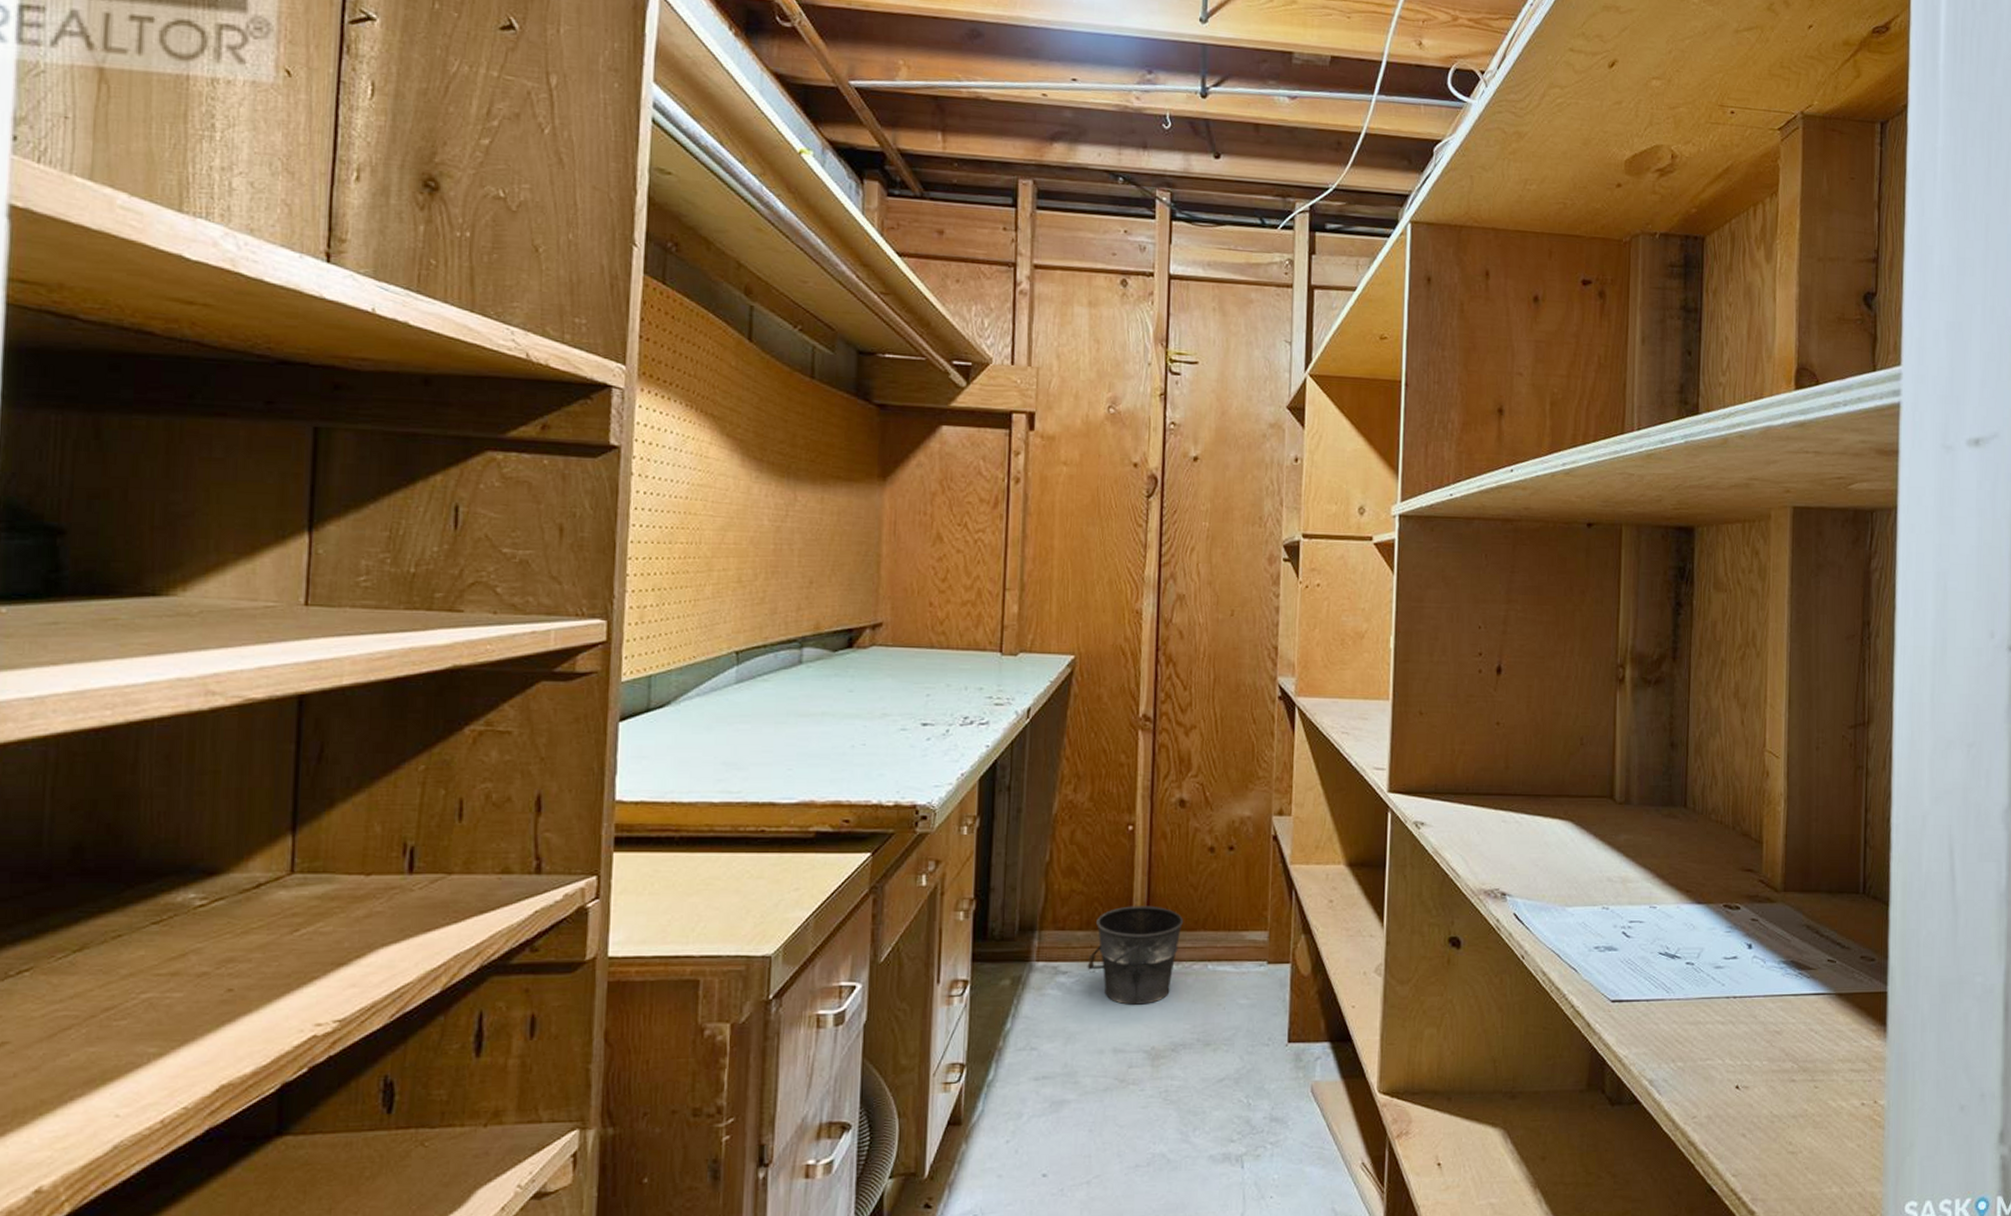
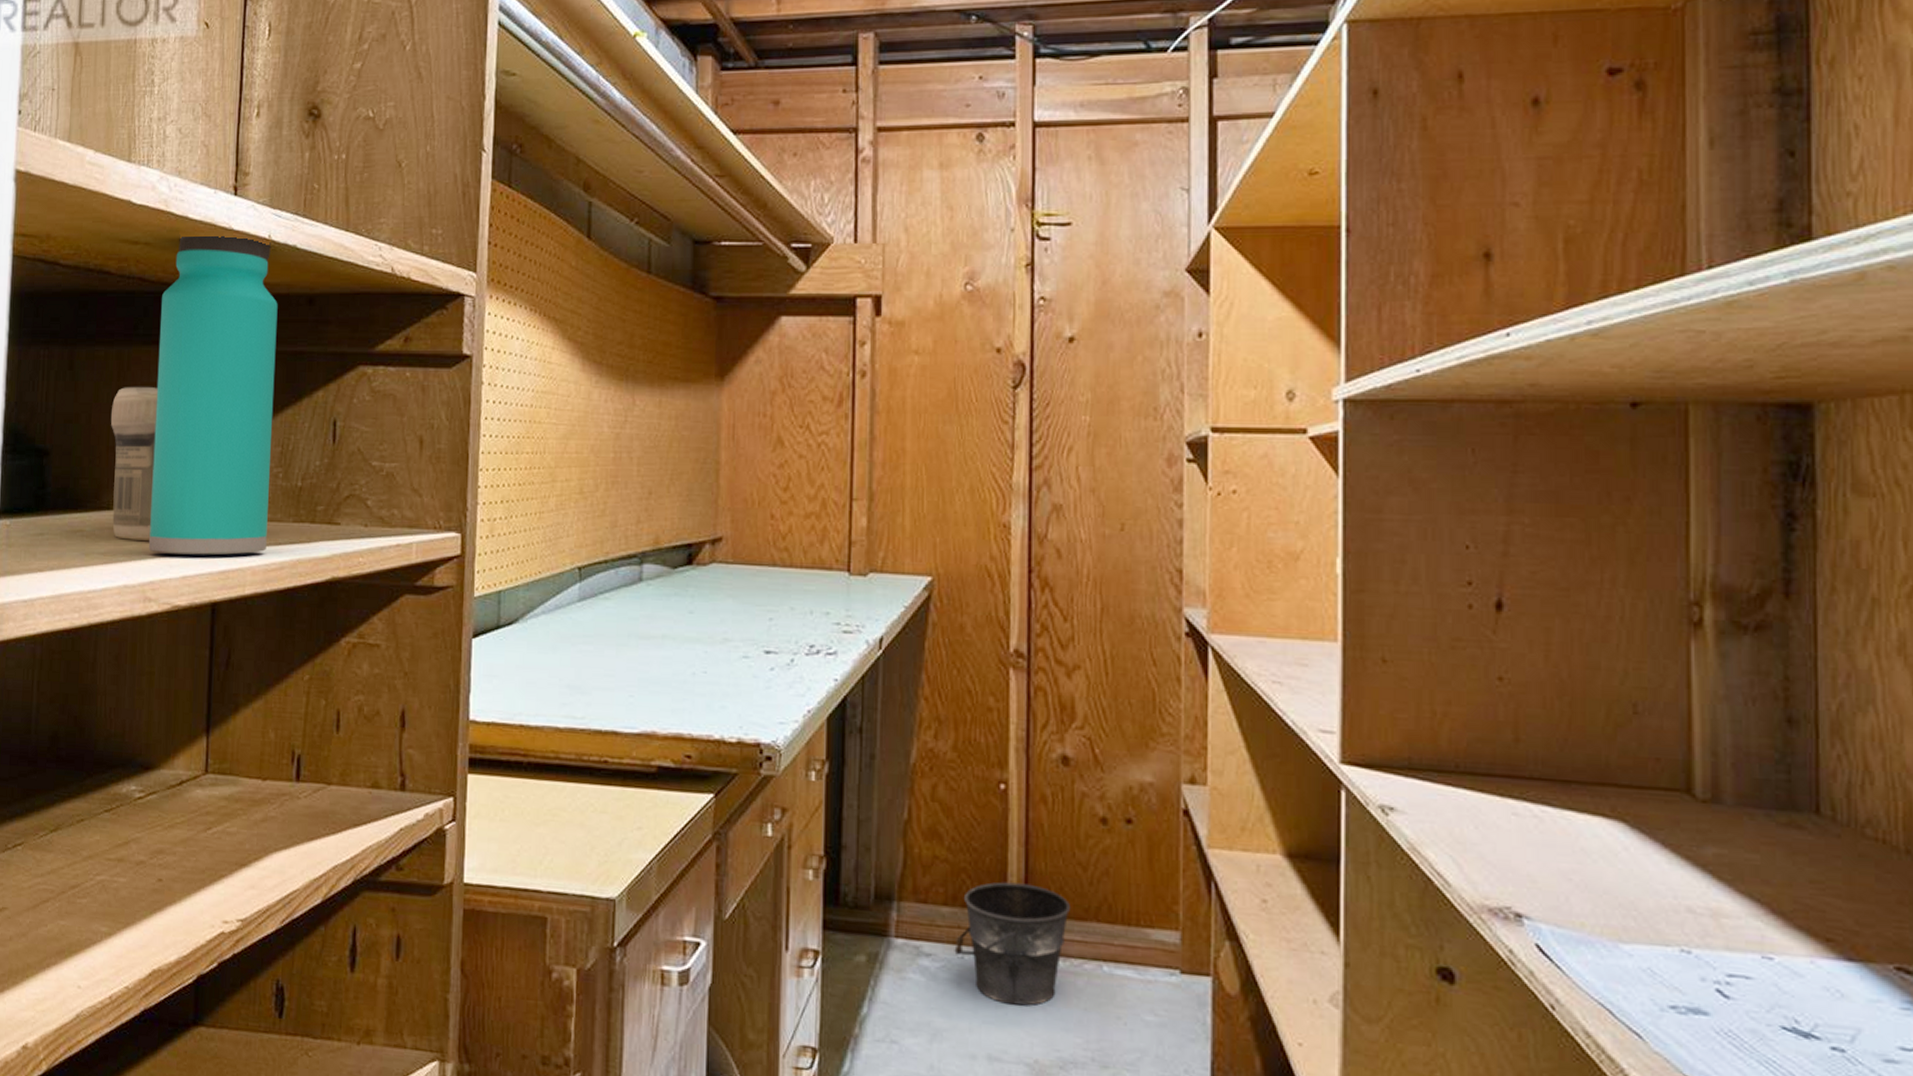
jar: none [155,461,223,629] -> present [110,386,158,541]
water bottle: none [211,301,384,645] -> present [148,236,278,556]

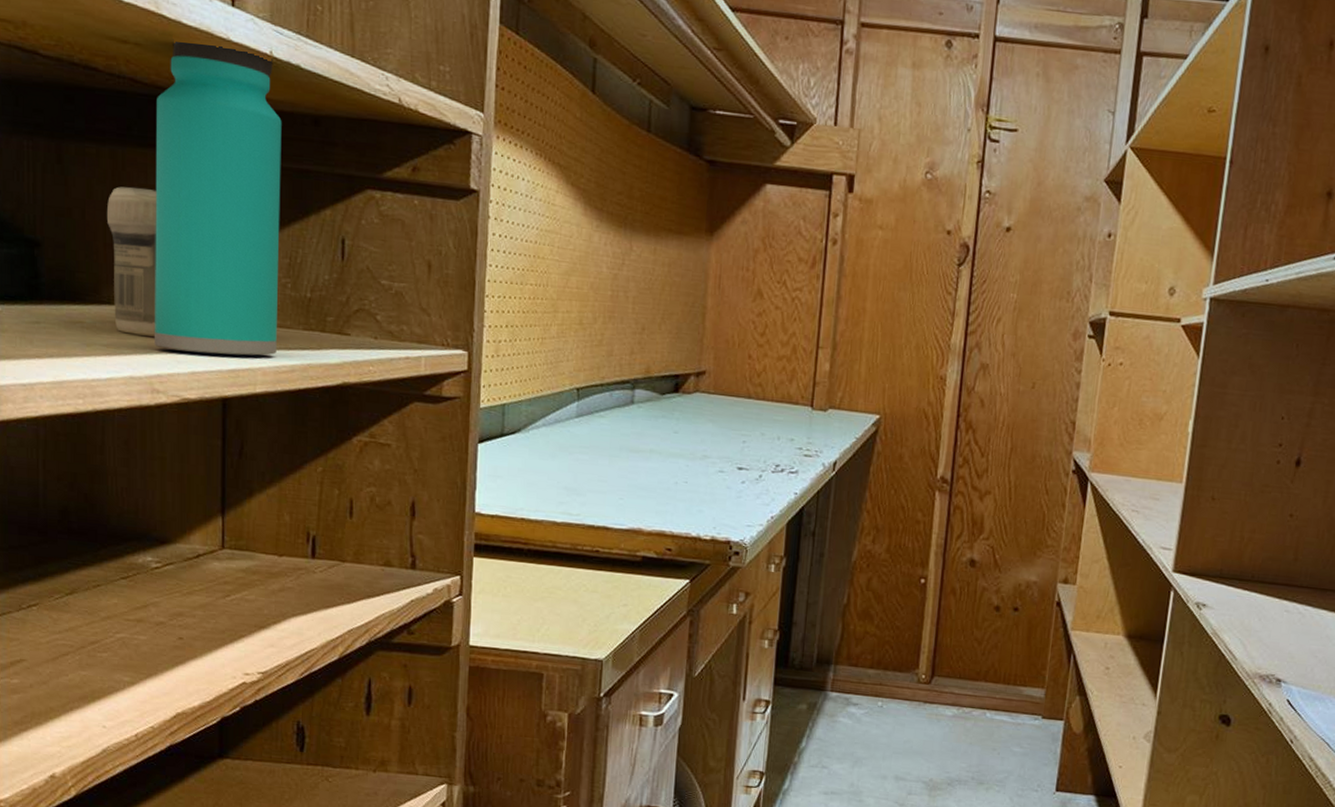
bucket: present [954,882,1071,1006] -> none [875,651,967,741]

